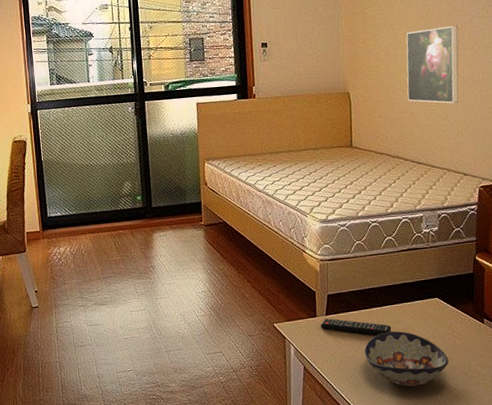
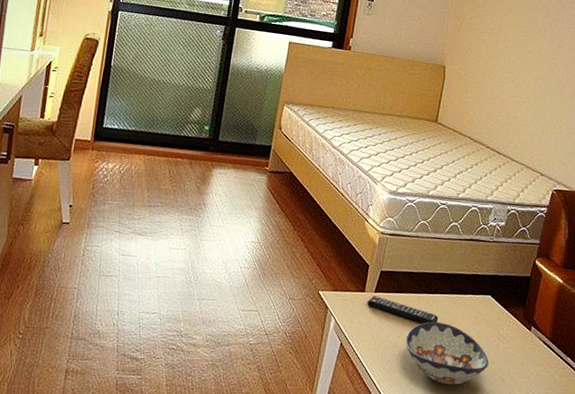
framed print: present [406,26,459,104] -> none [501,19,563,101]

